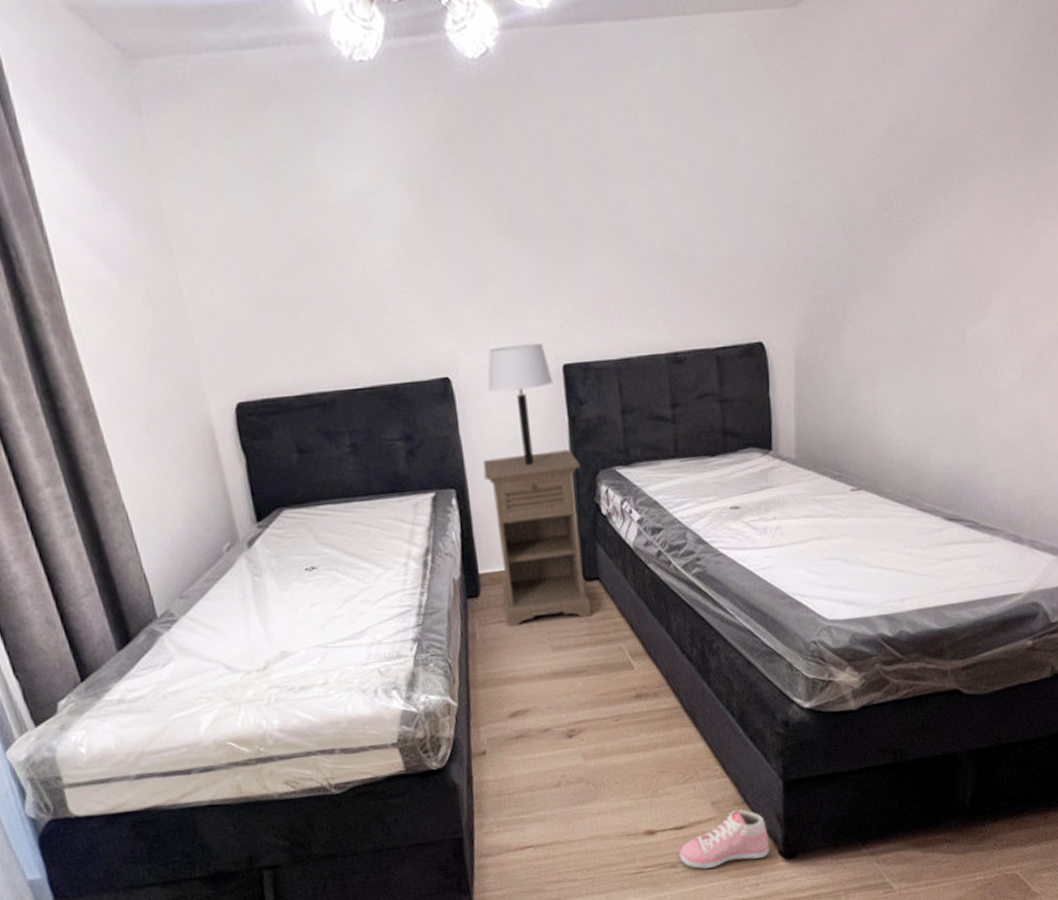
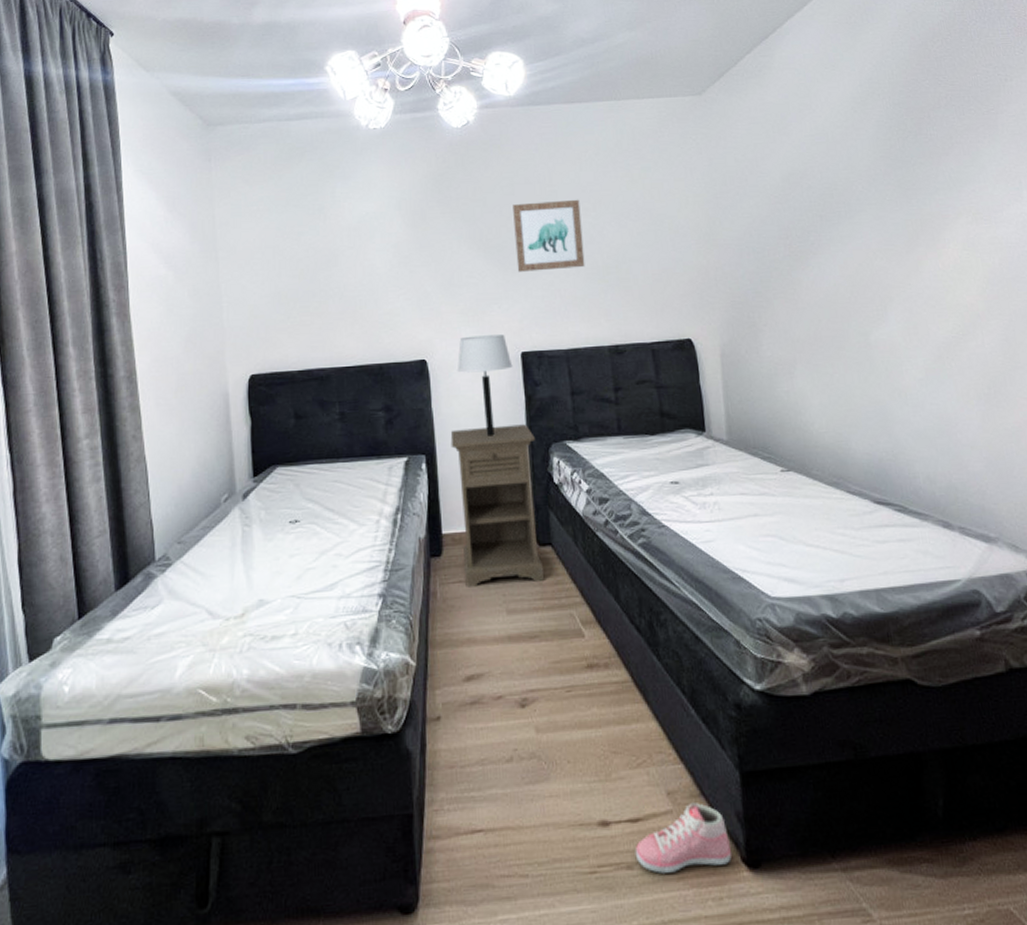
wall art: none [549,162,640,263] -> present [513,199,585,272]

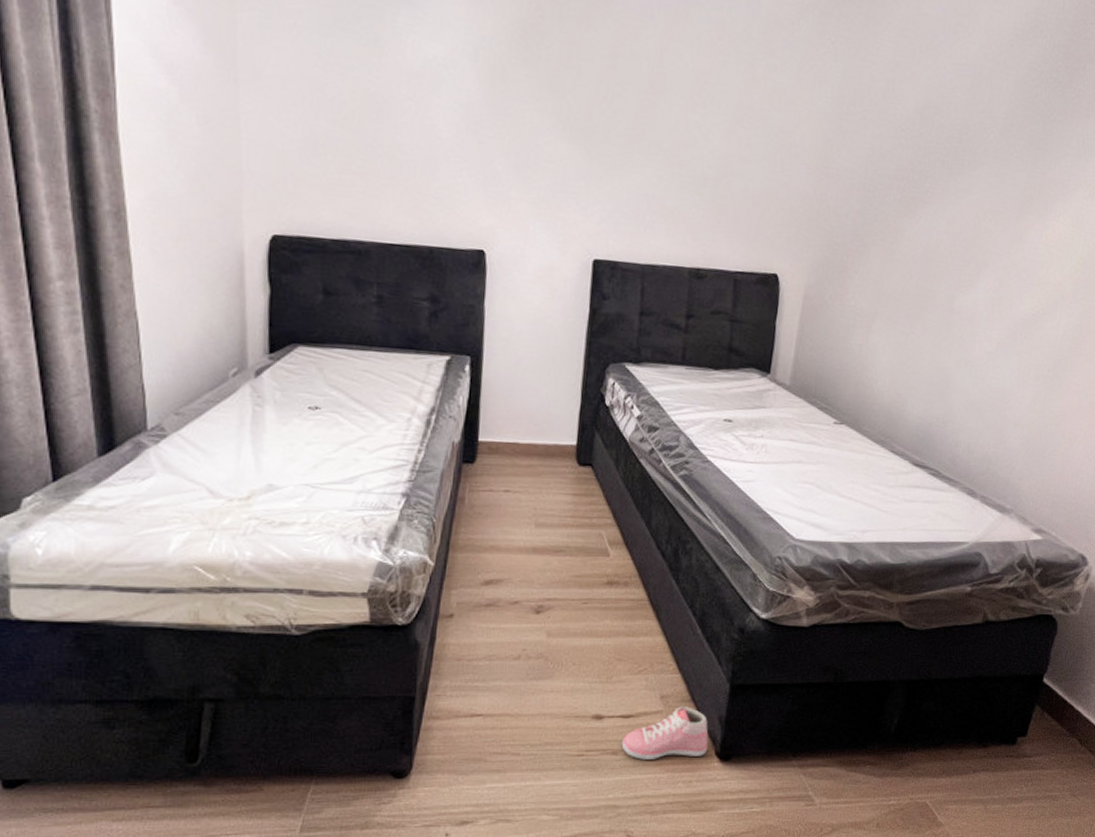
nightstand: present [450,424,545,587] -> none [496,333,593,500]
table lamp: present [457,334,513,436] -> none [518,231,582,347]
wall art: present [513,199,585,272] -> none [604,81,690,174]

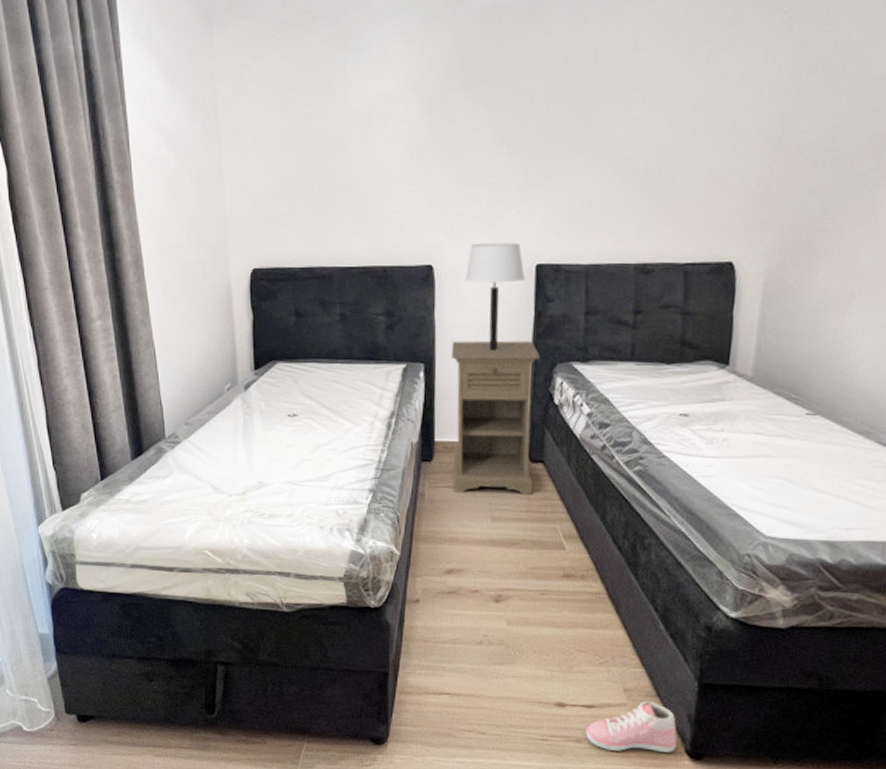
nightstand: none [496,333,593,500] -> present [451,340,540,495]
table lamp: none [518,231,582,347] -> present [464,243,525,351]

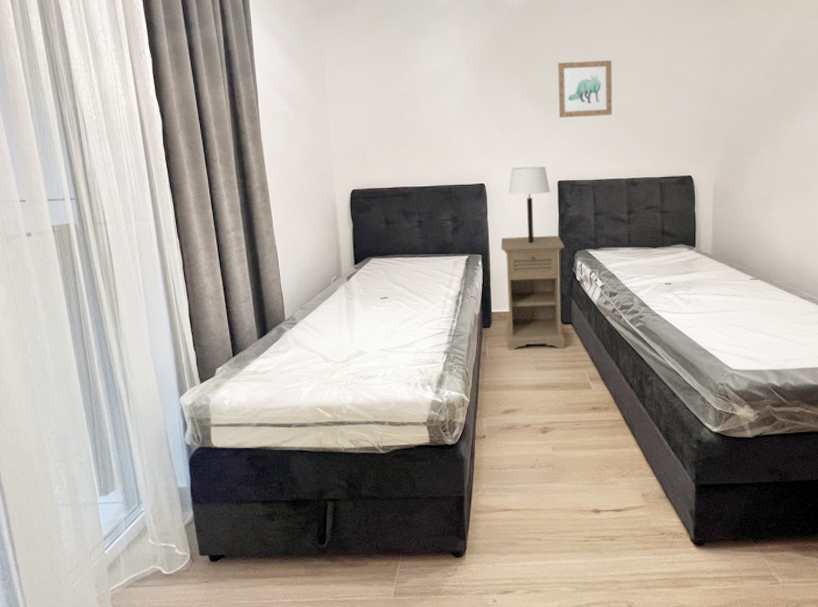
wall art: none [543,86,628,173] -> present [558,60,613,118]
sneaker: present [585,701,677,753] -> none [616,502,684,544]

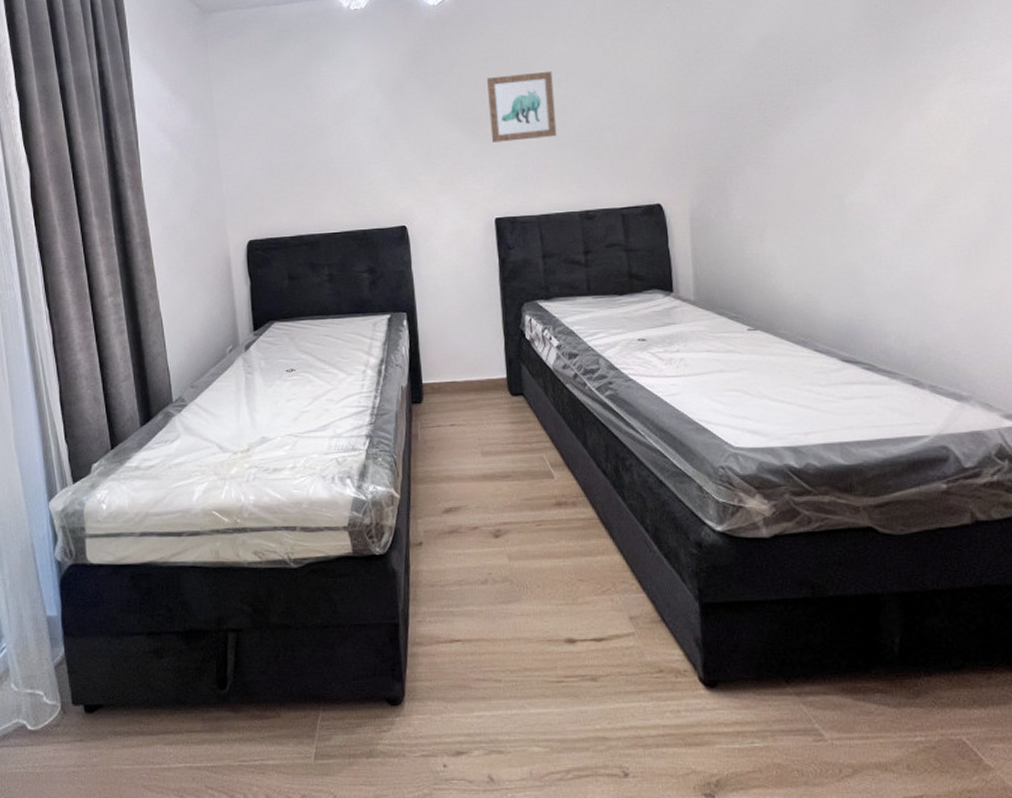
nightstand: present [501,235,565,350] -> none [429,285,517,431]
table lamp: present [508,166,551,243] -> none [435,202,487,296]

